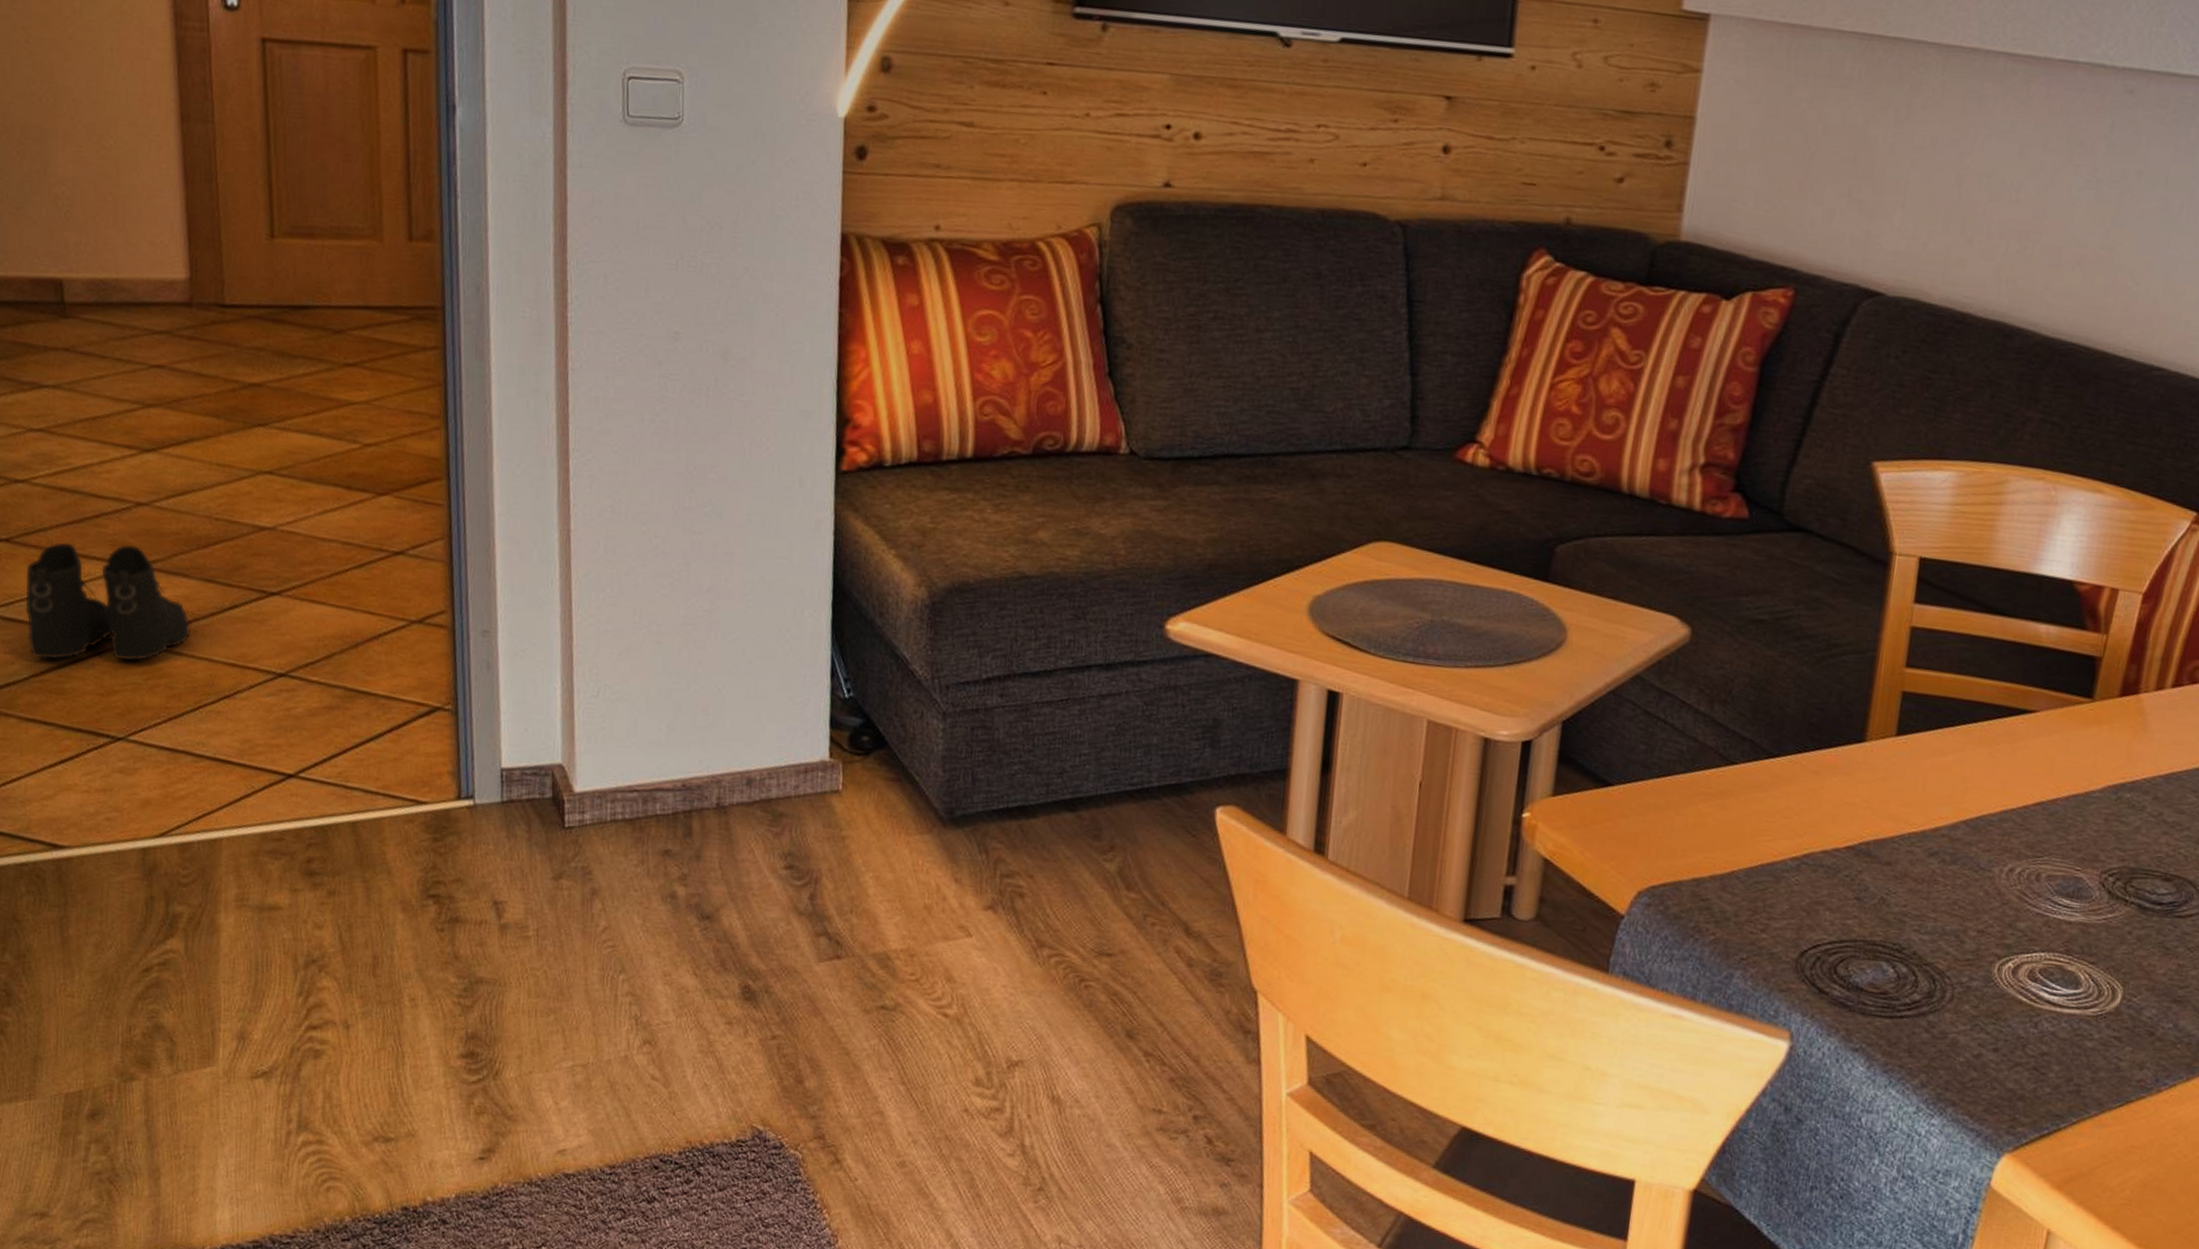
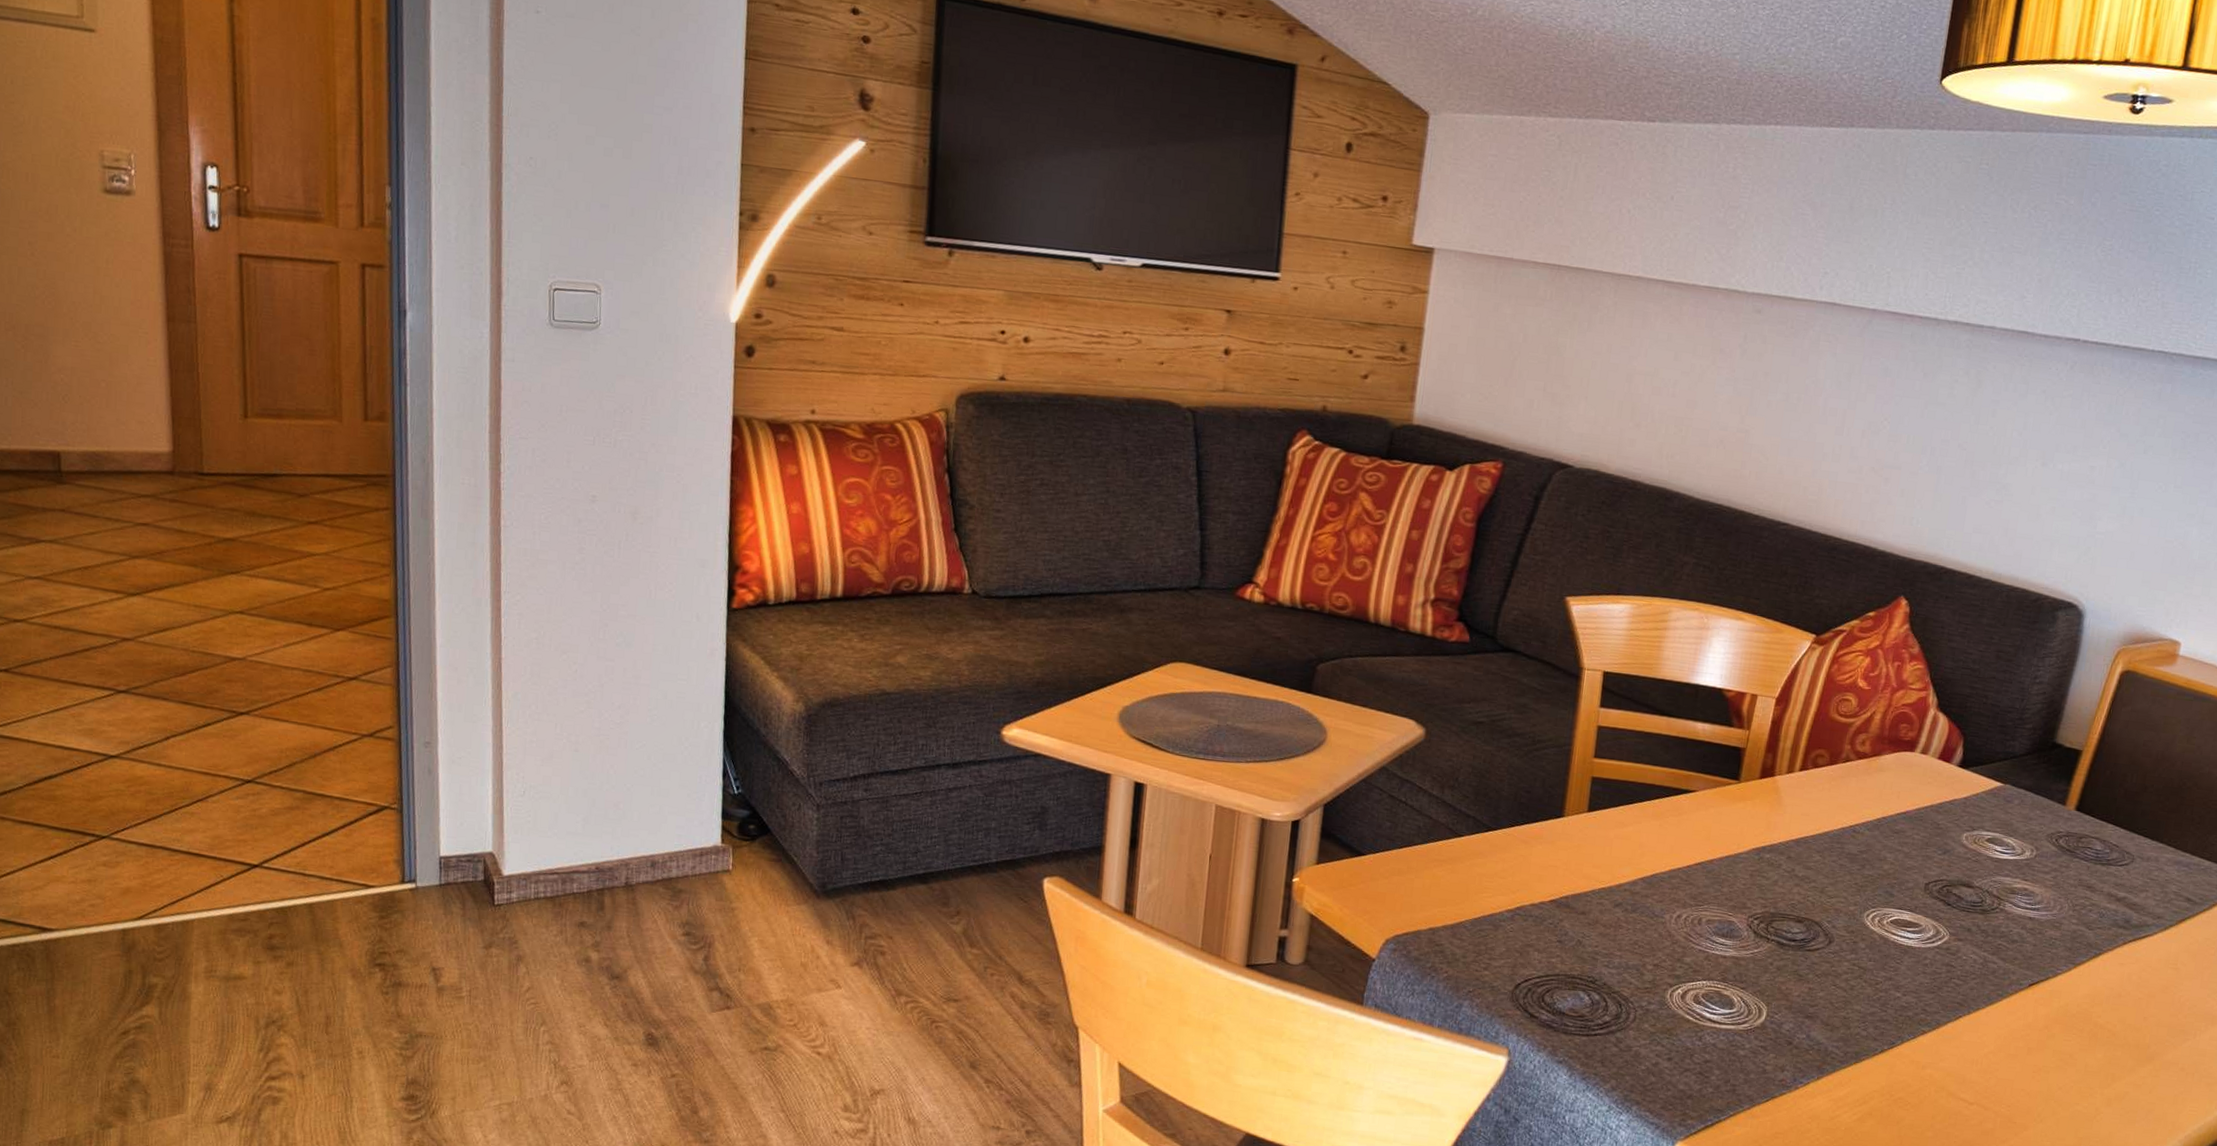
boots: present [25,542,191,662] -> none [21,672,169,772]

